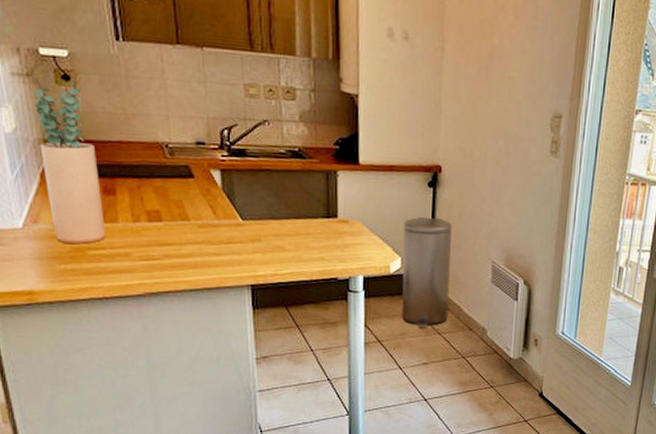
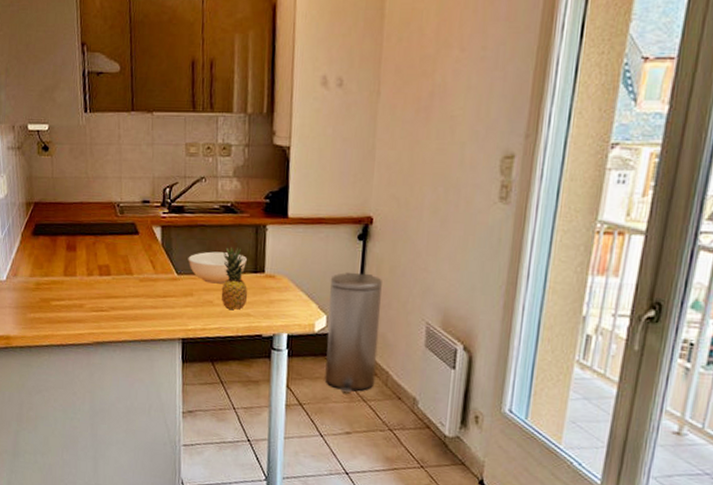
vase: present [34,73,106,244] -> none [21,144,67,295]
bowl: none [253,196,318,229] -> present [188,251,247,284]
fruit: none [292,192,321,255] -> present [221,247,248,310]

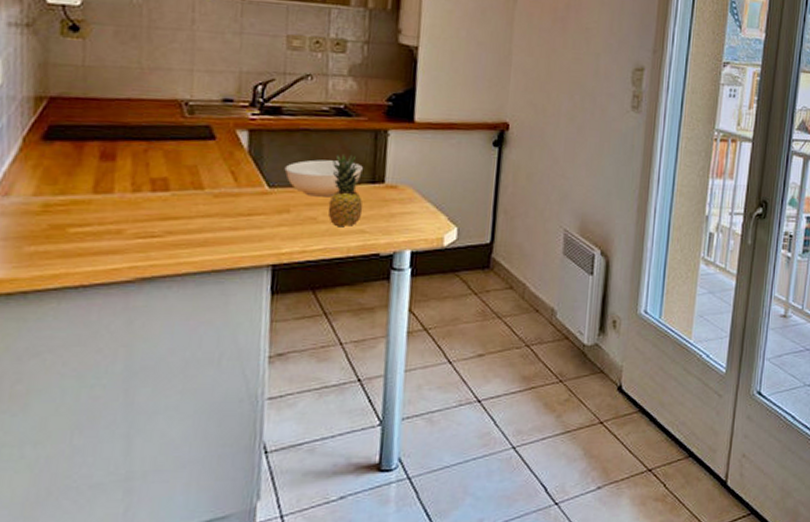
pedal bin: present [325,272,382,392] -> none [454,180,519,310]

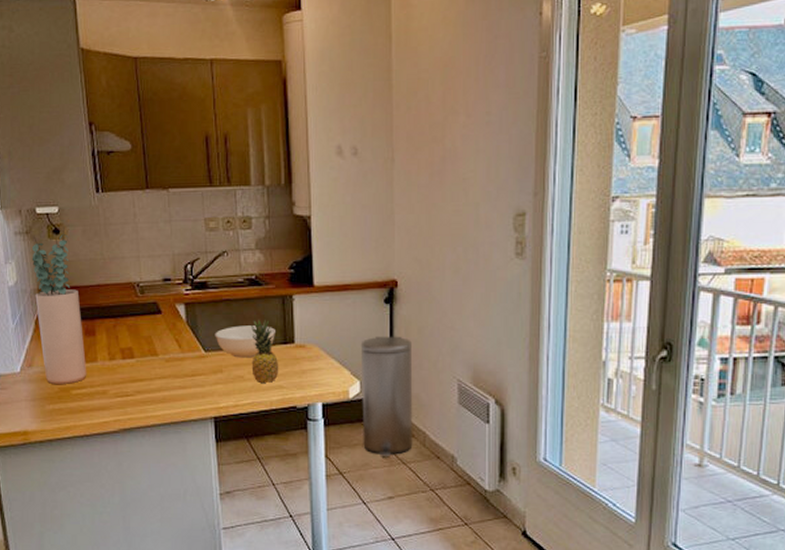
vase: none [28,23,98,220] -> present [31,226,87,384]
pedal bin: none [454,180,519,310] -> present [360,336,413,456]

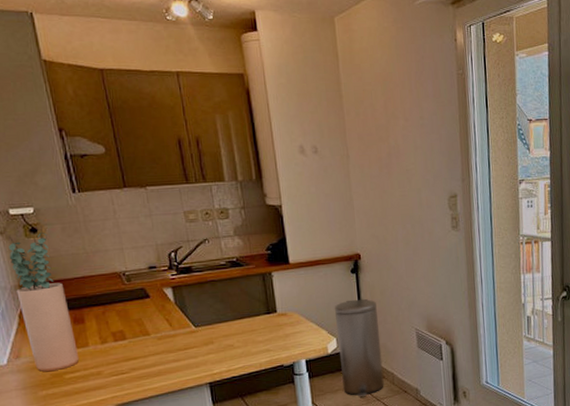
bowl: present [215,325,275,358] -> none [203,300,259,330]
fruit: present [250,320,279,384] -> none [235,295,265,350]

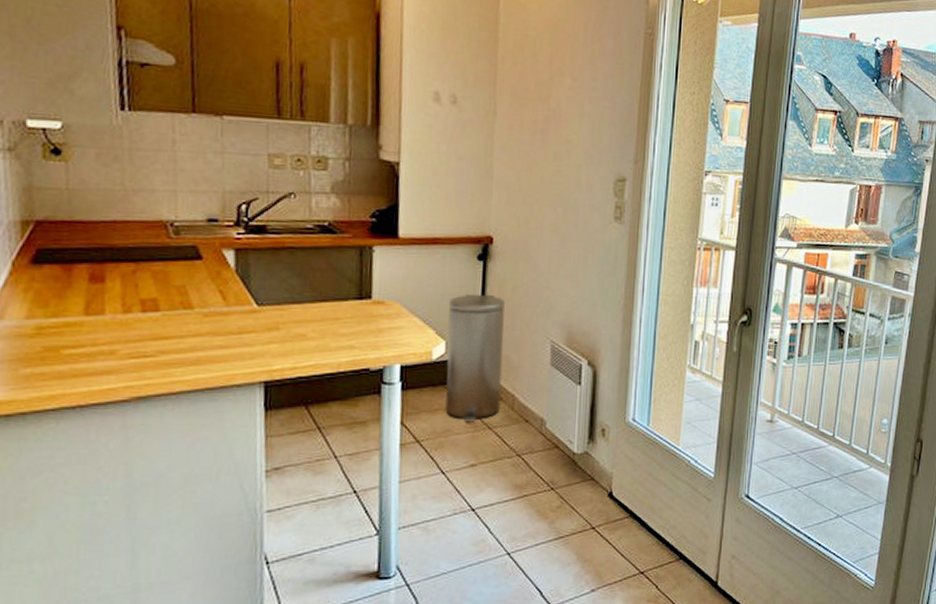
vase: present [8,225,80,372] -> none [14,146,89,342]

